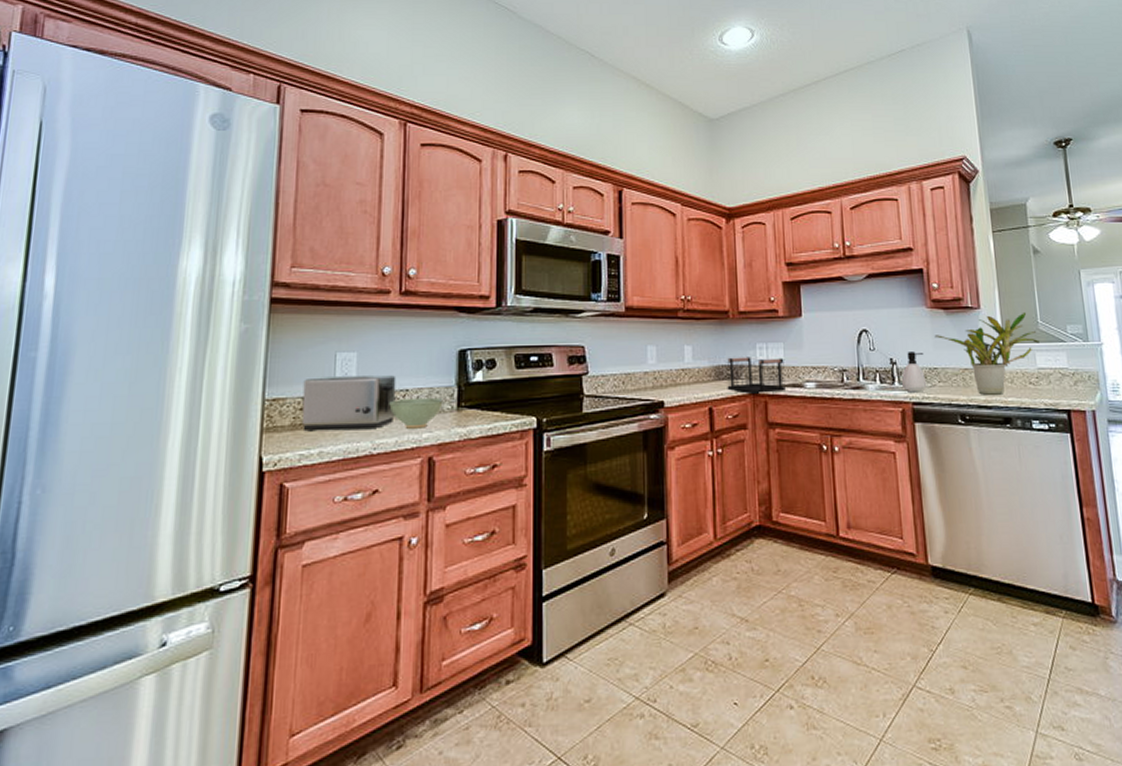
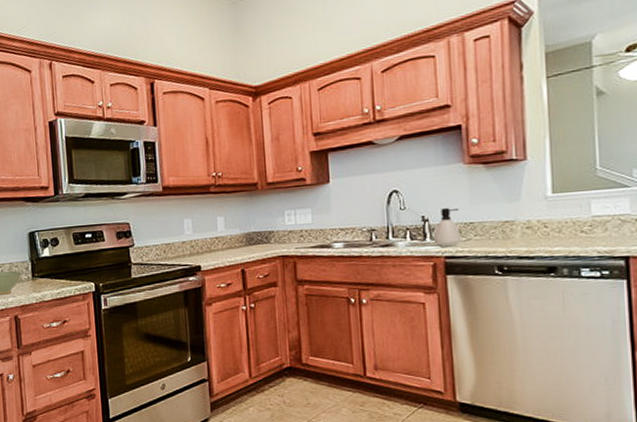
dish rack: present [726,357,786,394] -> none [256,222,314,256]
potted plant: present [934,311,1040,396] -> none [471,159,597,247]

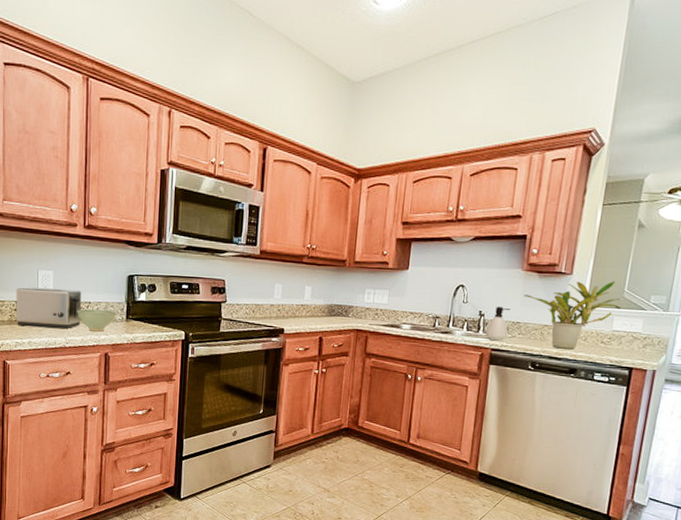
potted plant: none [471,159,597,247] -> present [523,280,621,351]

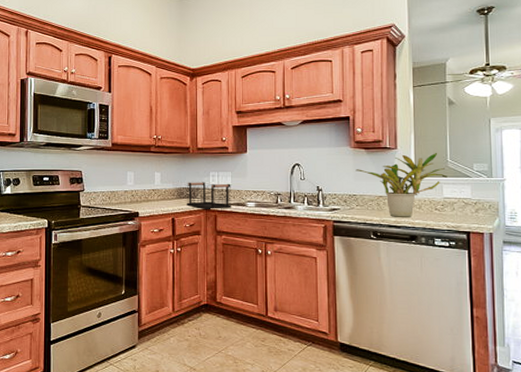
dish rack: none [336,298,387,330] -> present [186,182,231,209]
soap dispenser: present [485,307,511,341] -> none [325,182,347,213]

